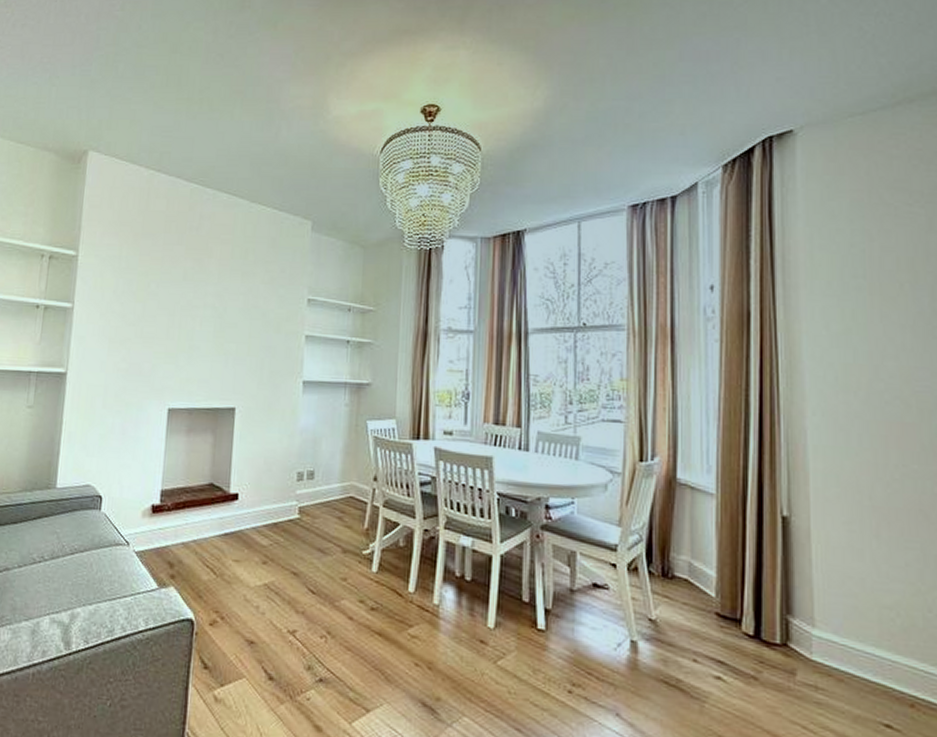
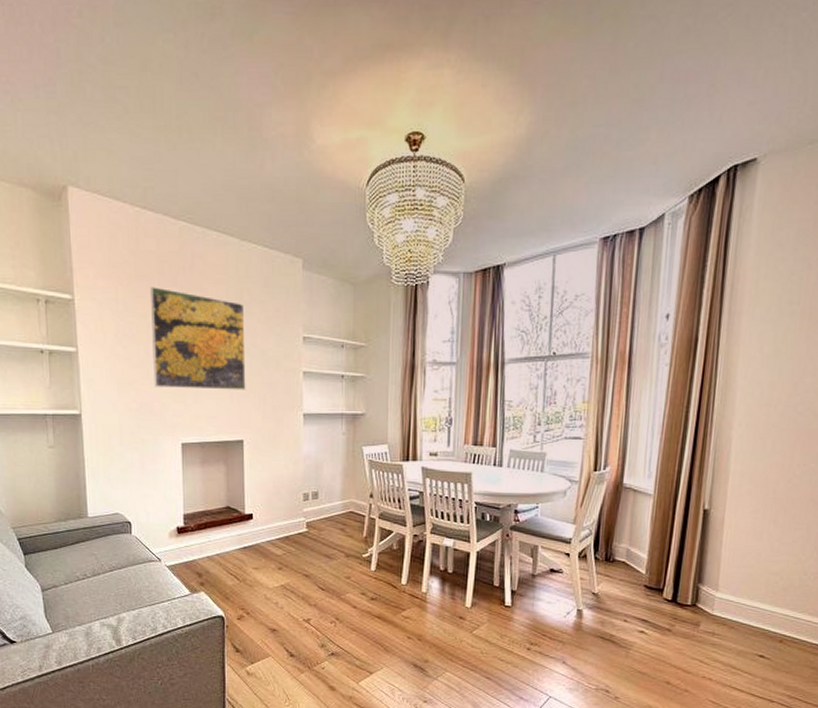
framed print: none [146,245,248,353] -> present [151,287,246,390]

